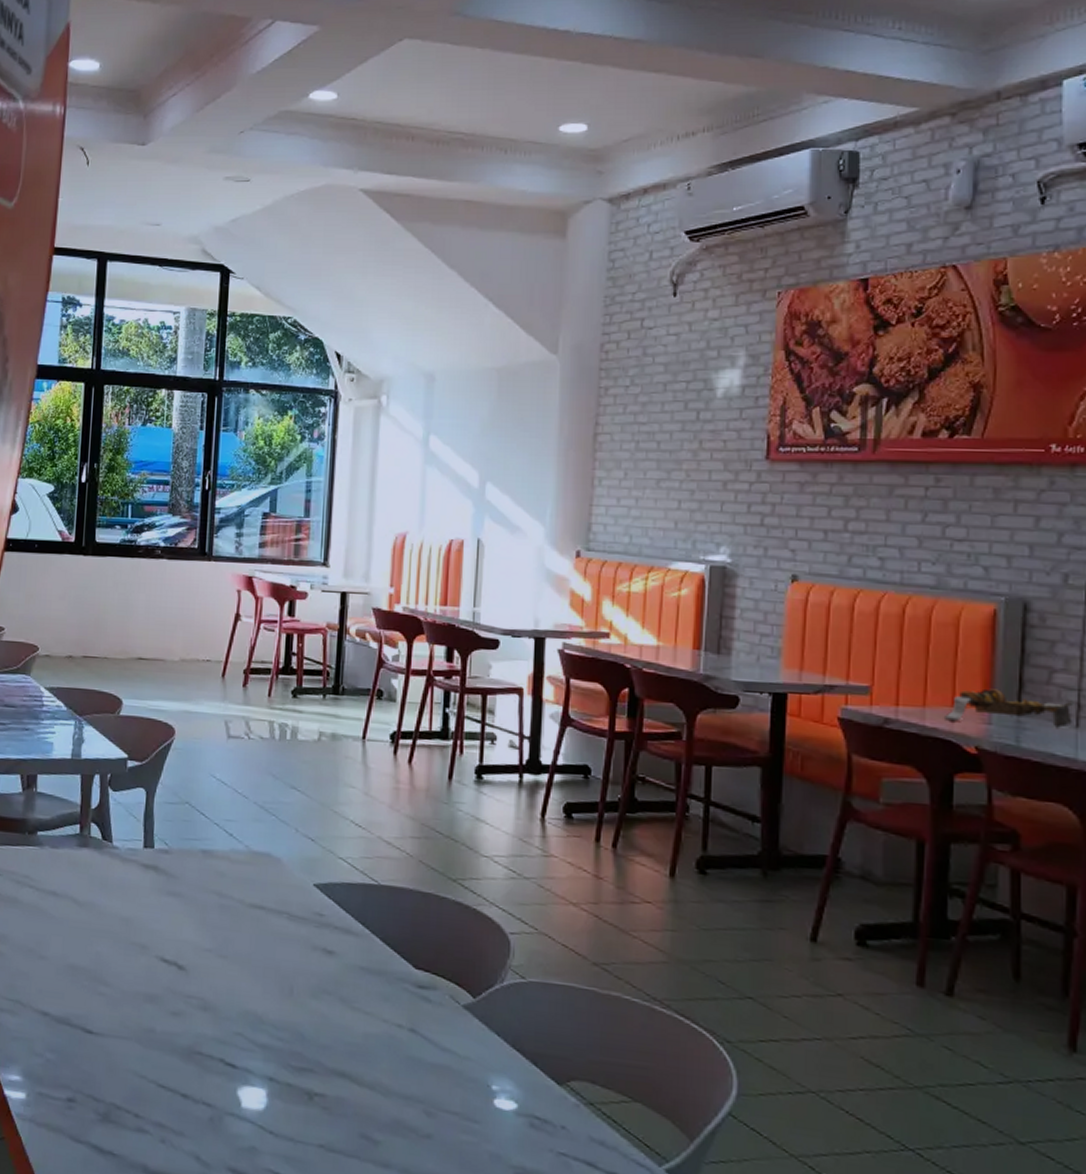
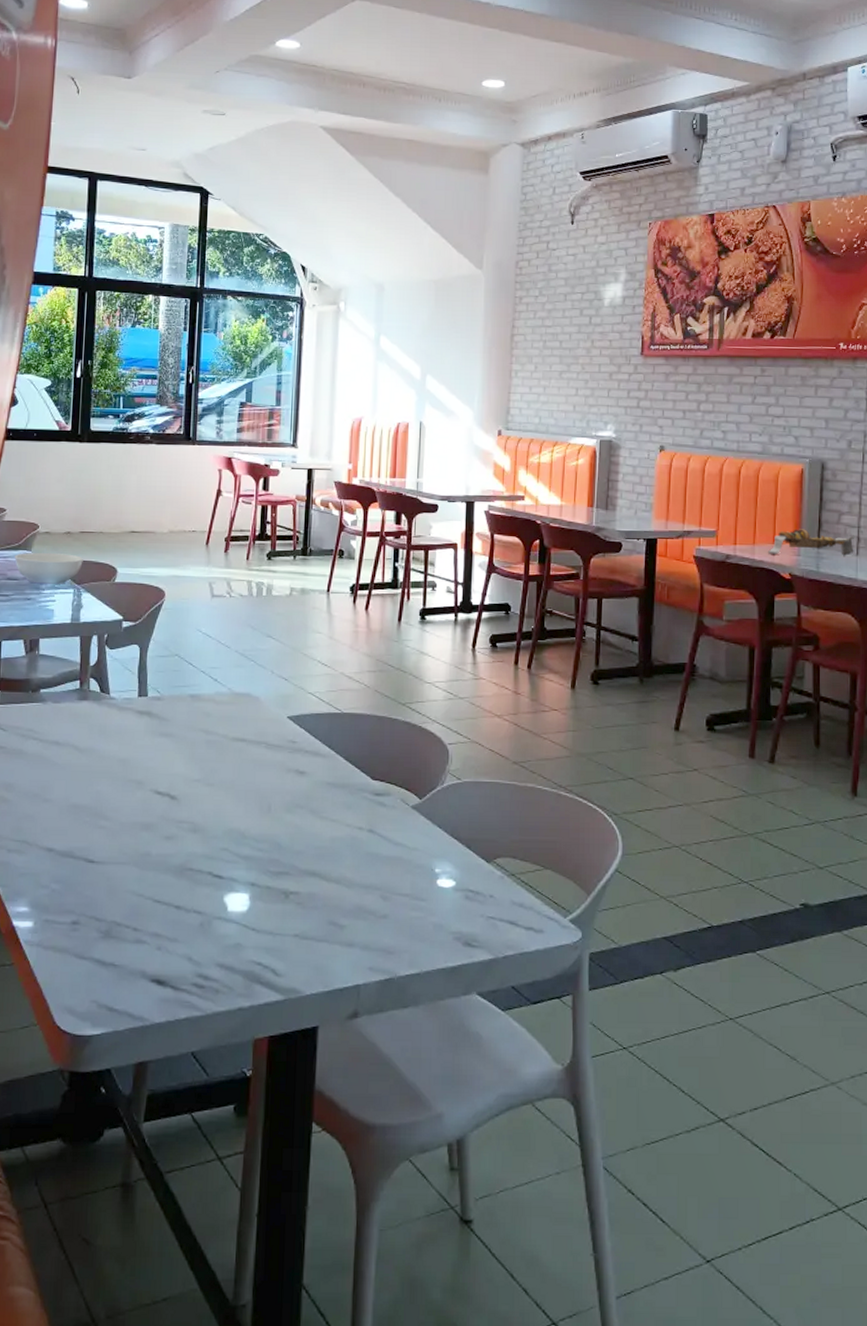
bowl: none [12,677,87,715] -> present [14,552,85,585]

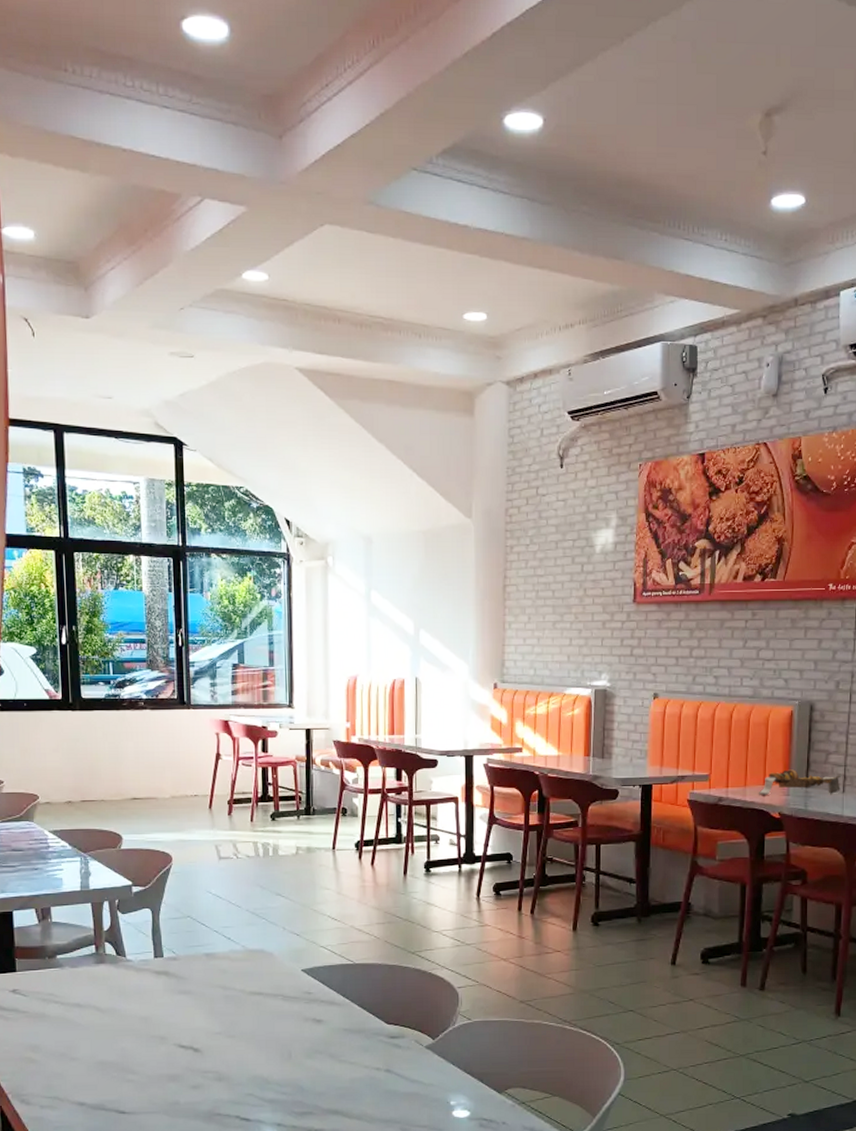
bowl: present [14,552,85,585] -> none [17,822,88,855]

